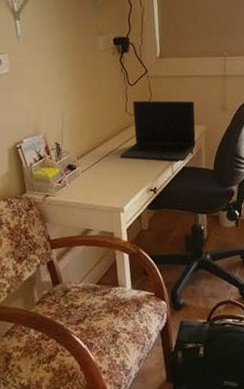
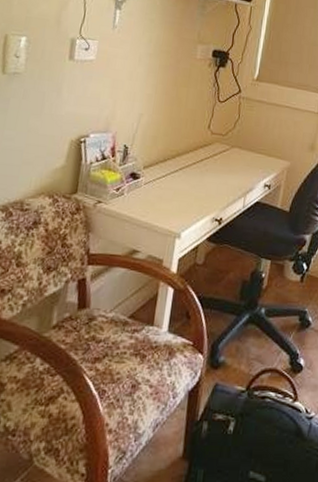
laptop: present [120,100,196,162] -> none [190,118,283,195]

